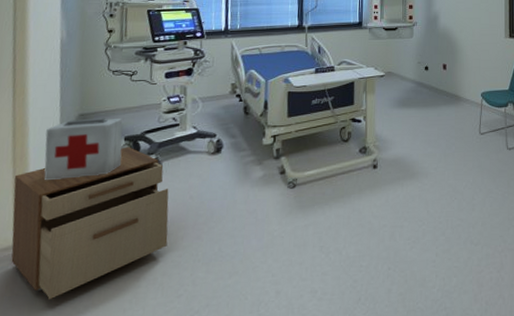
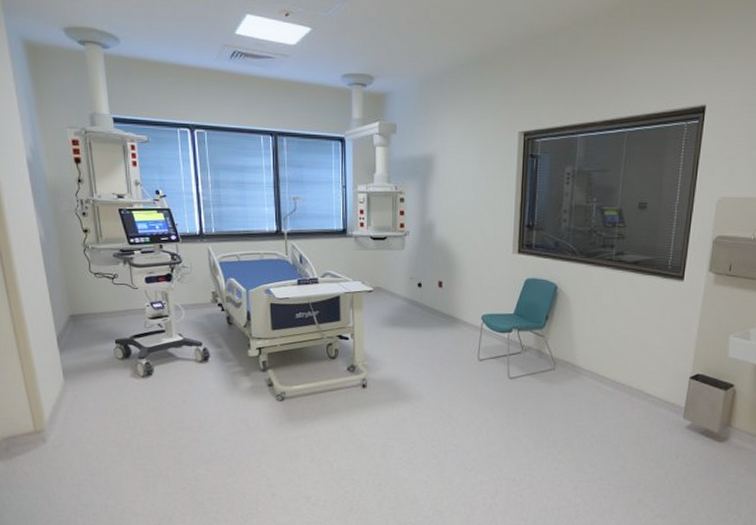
filing cabinet: present [11,147,169,299] -> none [23,349,168,479]
first-aid kit: present [44,118,123,181] -> none [43,320,116,377]

